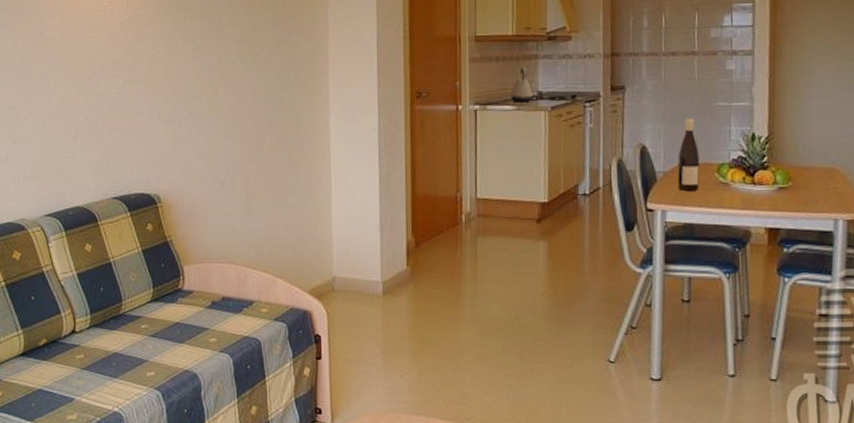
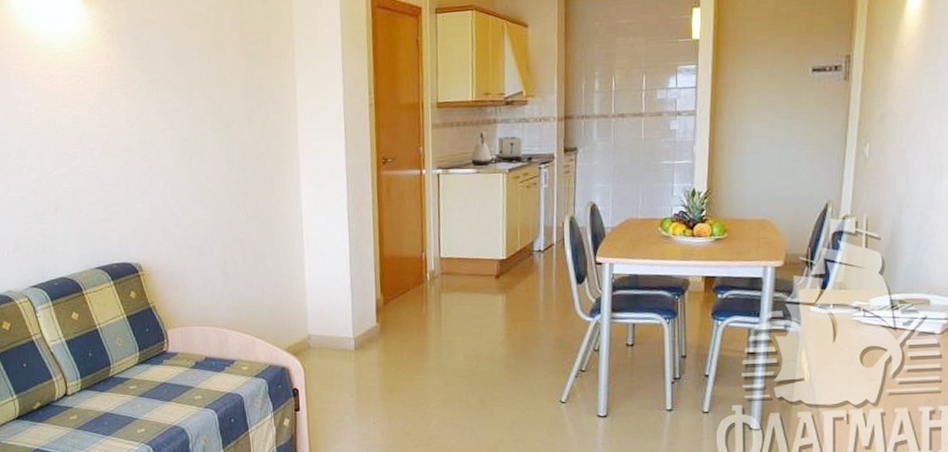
toaster: none [539,72,567,98] -> present [497,136,523,160]
bottle: present [677,118,700,191] -> none [624,176,645,245]

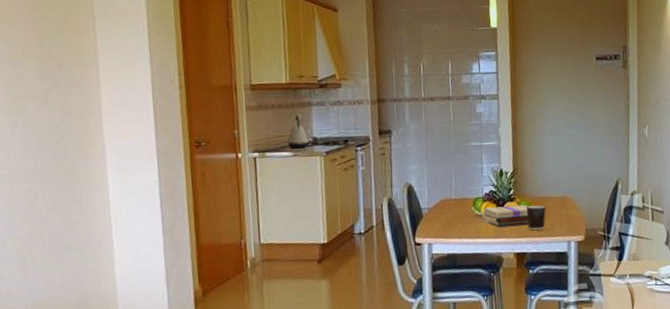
toaster: present [497,136,523,160] -> none [313,119,339,143]
books: none [669,226,721,249] -> present [482,204,529,227]
mug: none [719,227,742,254] -> present [526,204,547,231]

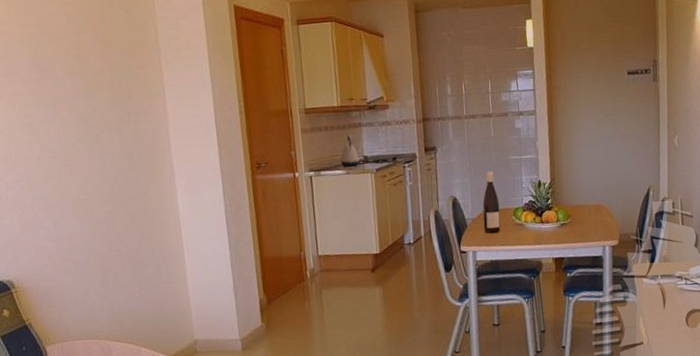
bottle: none [440,157,459,225] -> present [482,171,501,234]
books: present [482,204,529,227] -> none [522,213,566,234]
mug: present [526,204,547,231] -> none [564,212,583,237]

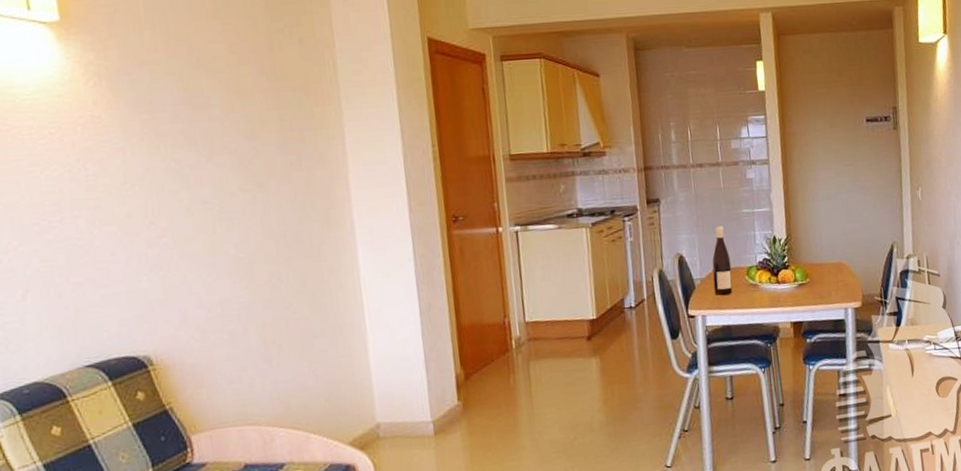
kettle: present [340,135,360,167] -> none [550,185,573,221]

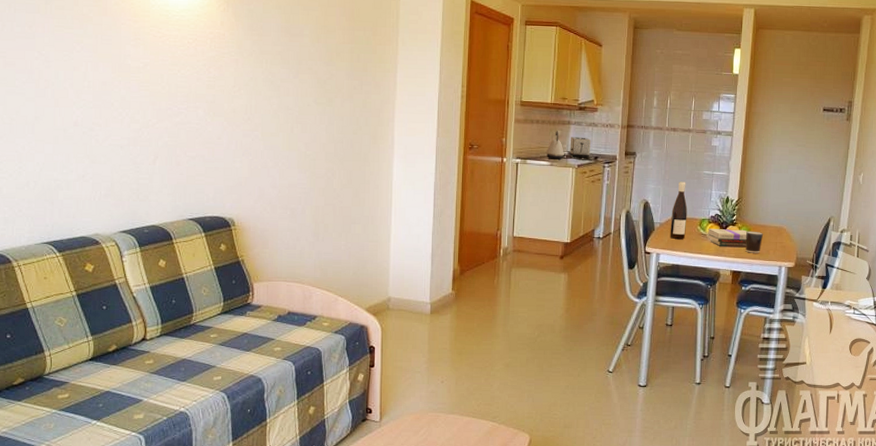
kettle: none [550,185,573,221] -> present [546,131,564,160]
toaster: none [577,188,605,214] -> present [569,137,592,158]
books: none [756,272,805,296] -> present [706,229,747,248]
mug: none [801,271,822,299] -> present [745,231,764,253]

